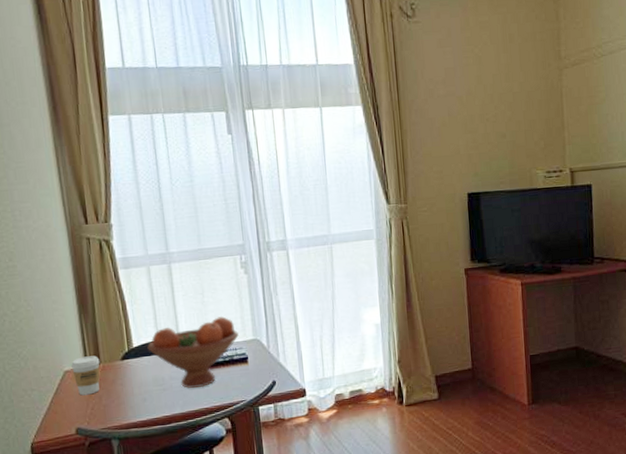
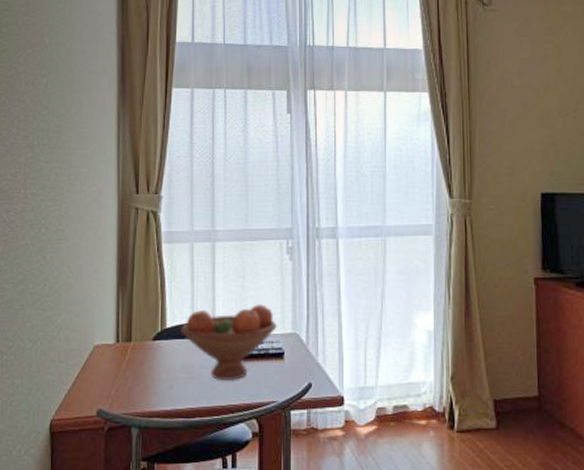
coffee cup: present [71,355,100,396] -> none [102,332,131,374]

